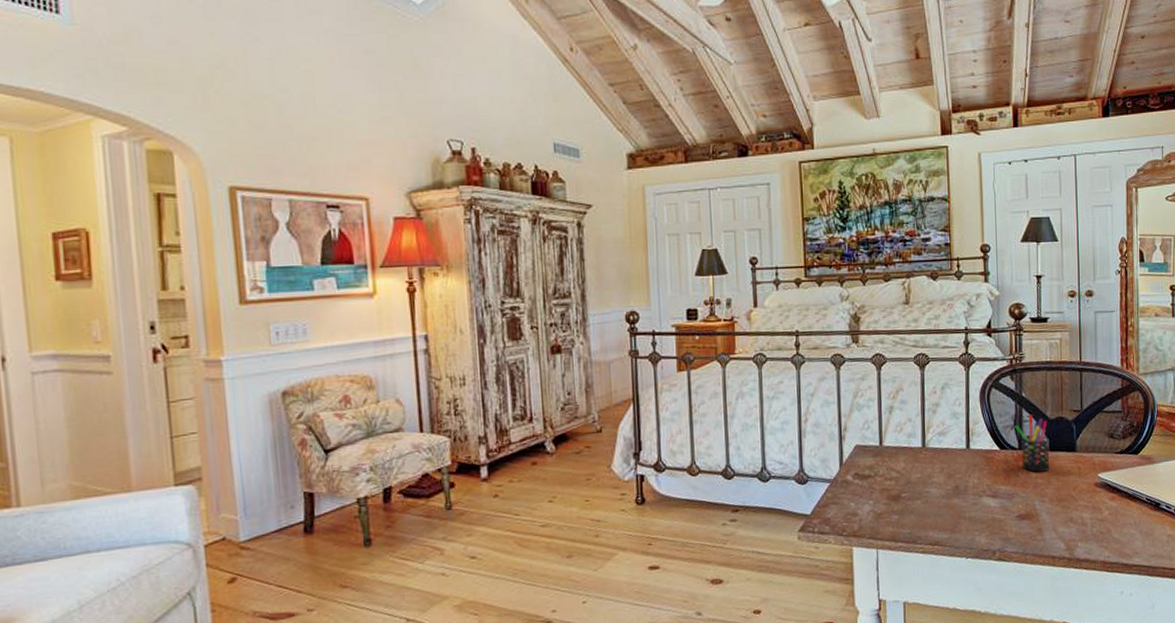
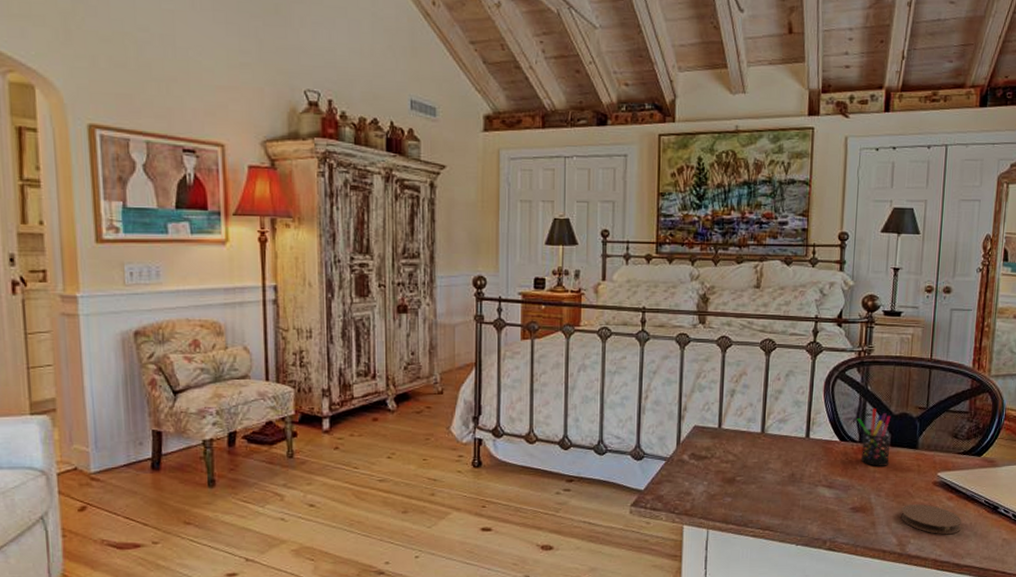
coaster: none [1066,506,1126,536] -> present [901,503,962,535]

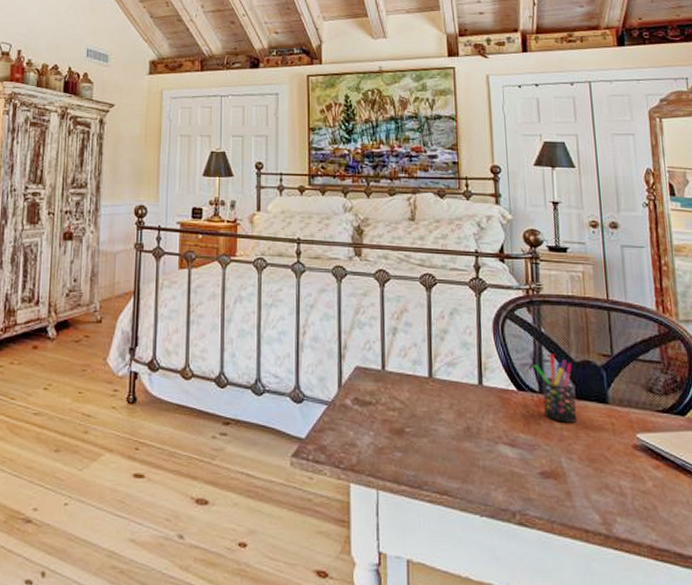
coaster: present [901,503,962,535] -> none [600,471,677,514]

